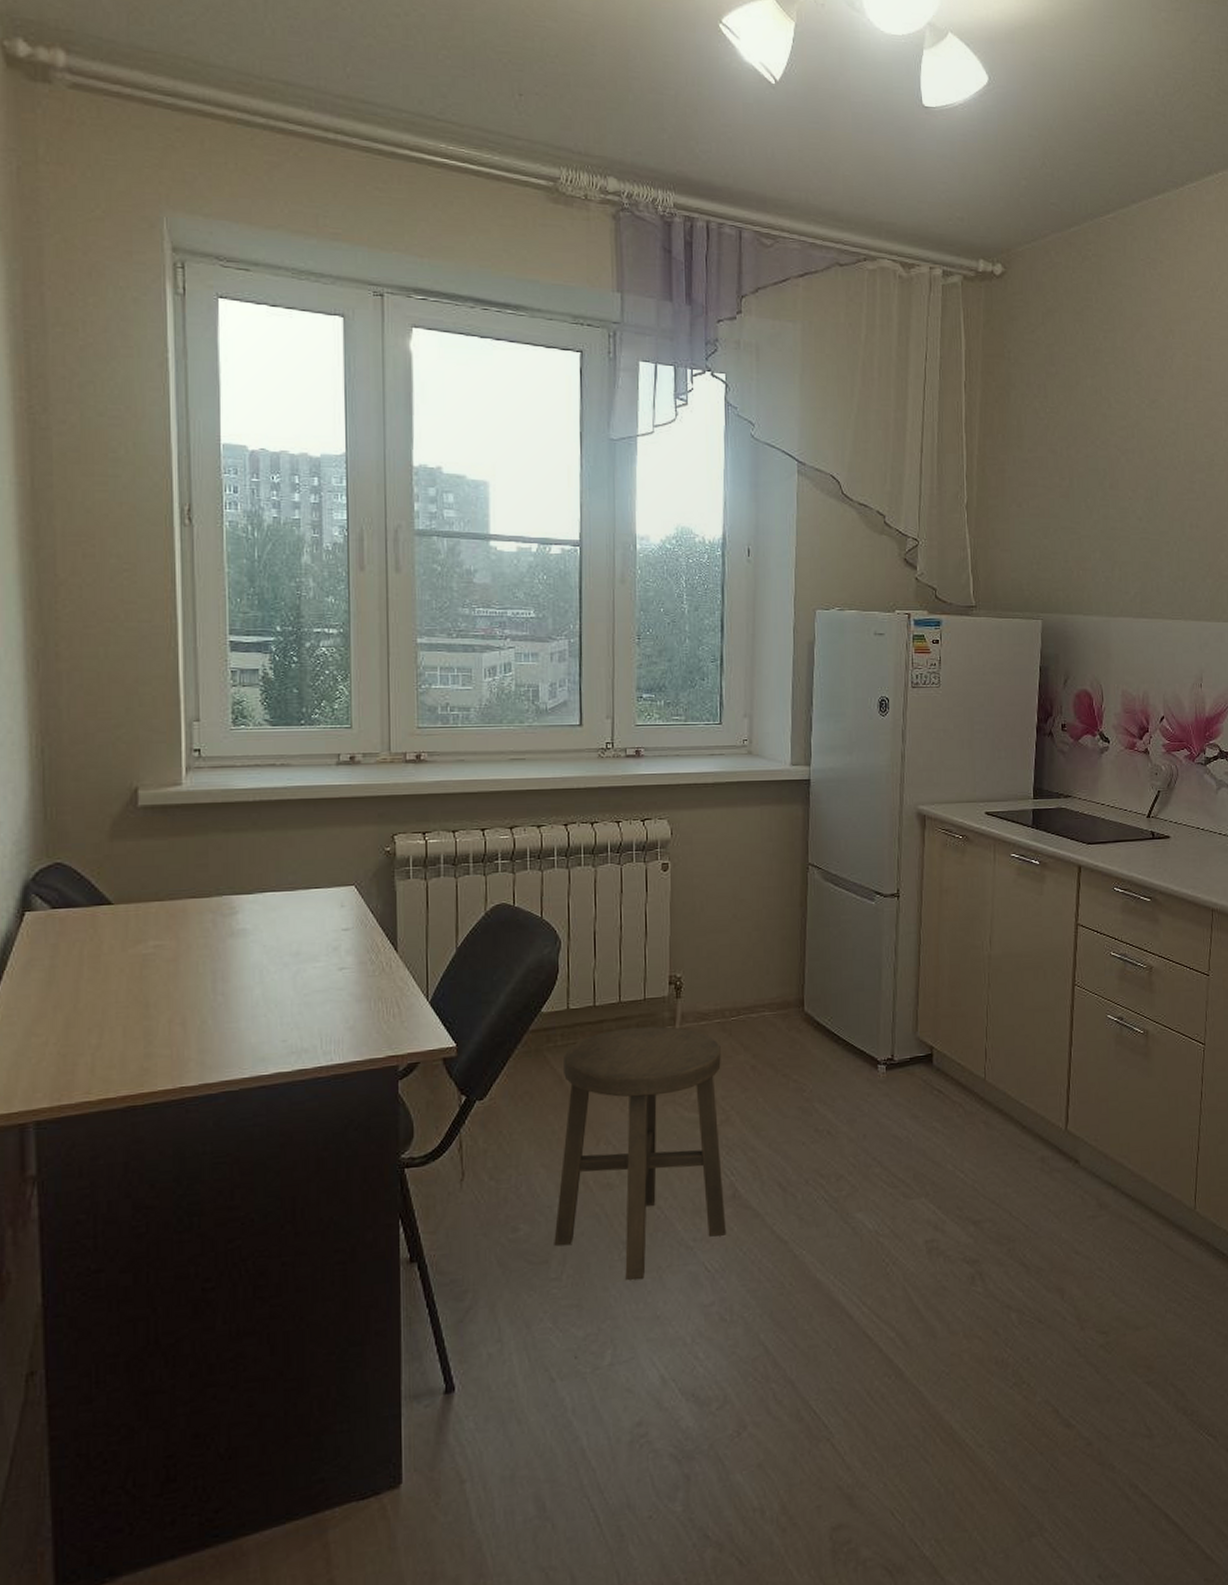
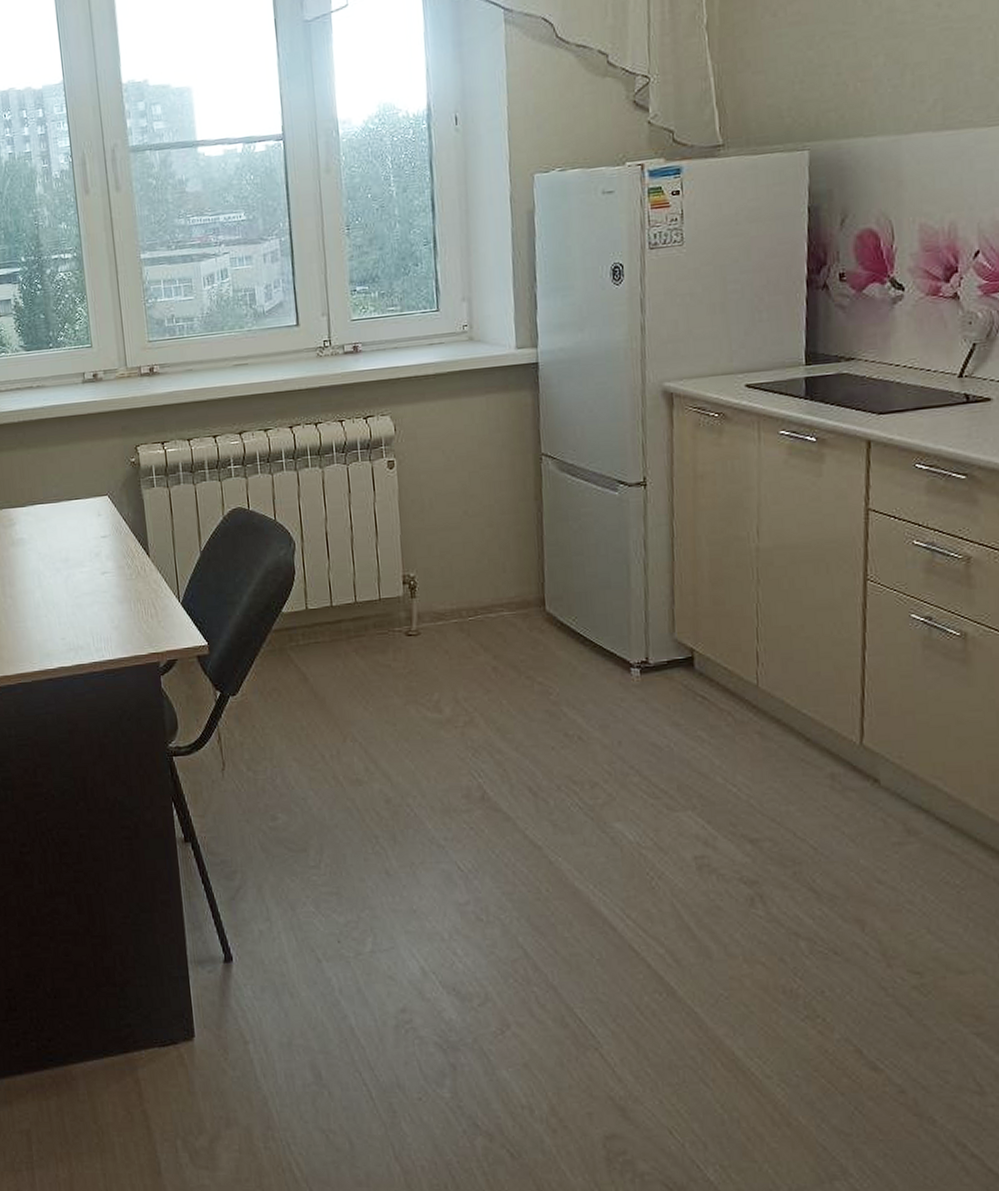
stool: present [554,1026,726,1280] -> none [306,626,477,873]

